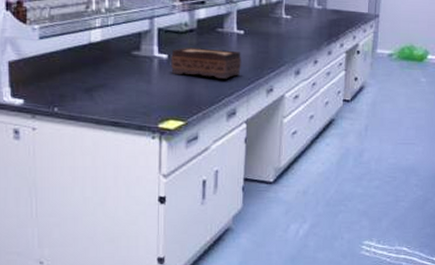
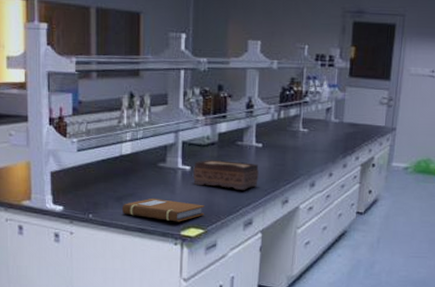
notebook: none [93,89,184,114] -> present [123,199,204,222]

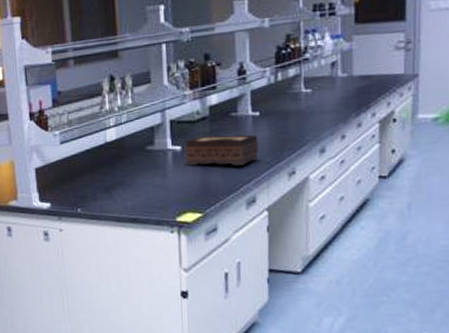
notebook: present [123,199,204,222] -> none [112,184,201,208]

